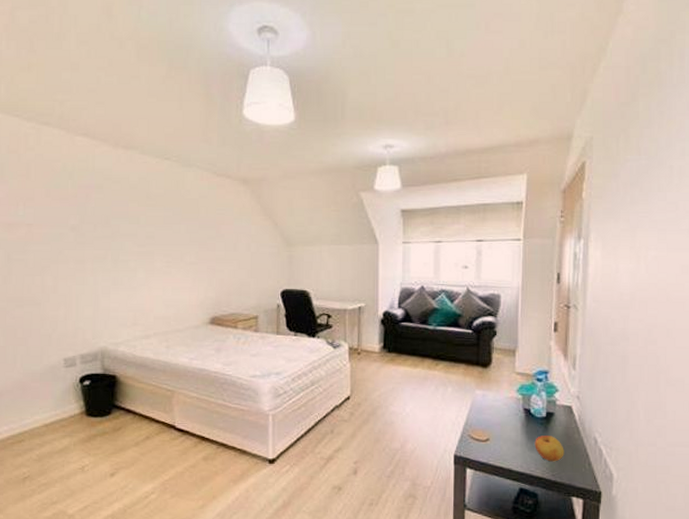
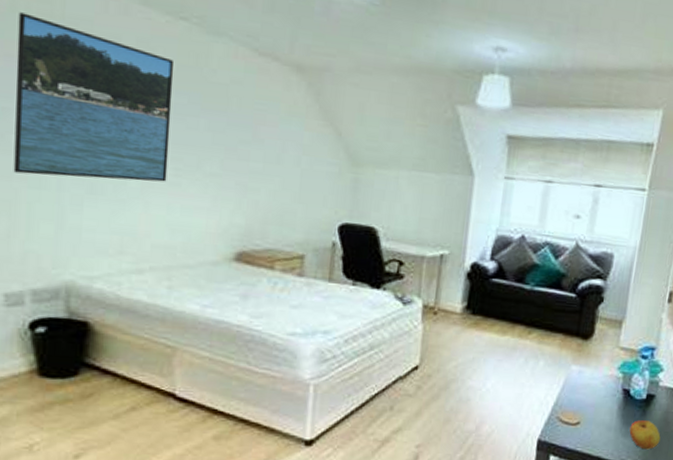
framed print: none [67,170,163,276] -> present [13,12,175,182]

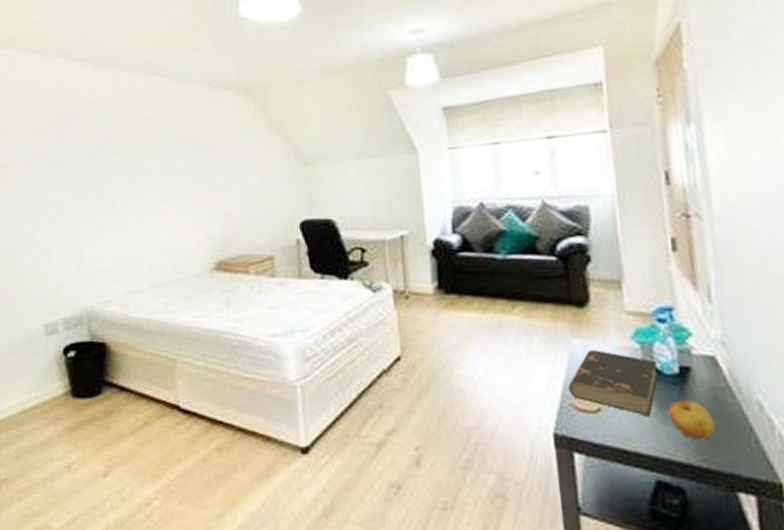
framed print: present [13,12,175,182] -> none [45,98,154,222]
book: none [558,375,631,431] -> present [568,350,659,417]

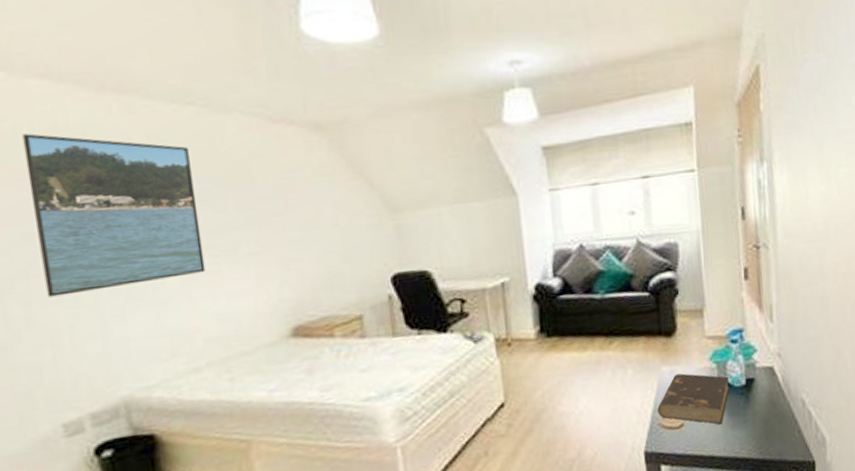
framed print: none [45,98,154,222] -> present [22,133,206,297]
apple: present [668,401,716,440] -> none [736,406,771,438]

